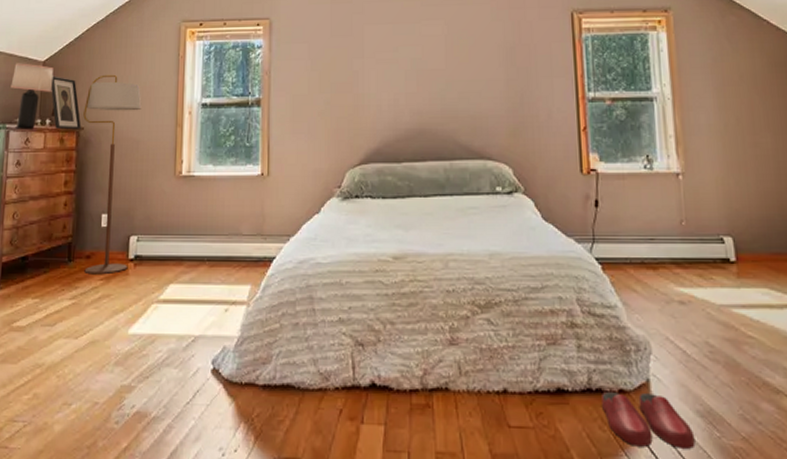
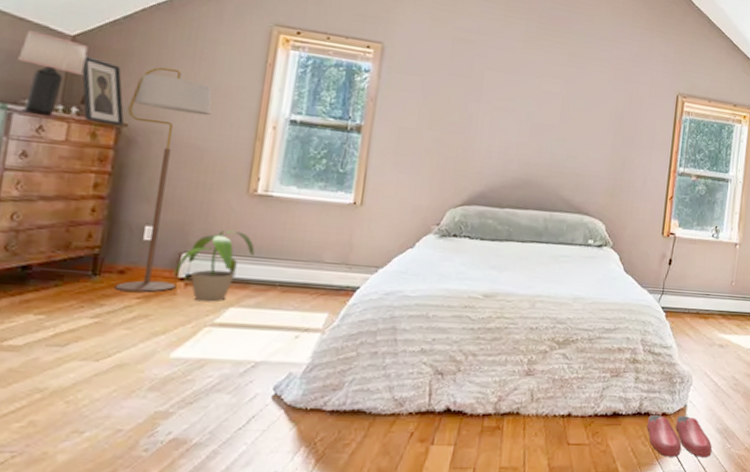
potted plant: none [125,212,185,280] -> present [173,230,255,302]

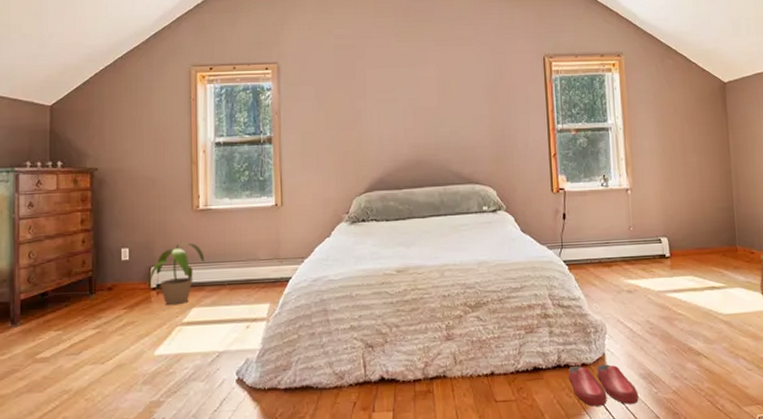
table lamp: present [17,30,88,117] -> none [17,107,62,173]
picture frame: present [79,55,125,126] -> none [61,119,95,171]
floor lamp: present [115,66,213,293] -> none [96,117,156,305]

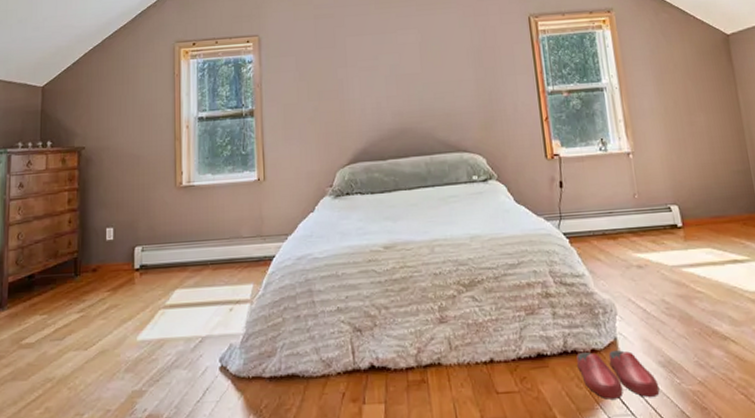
potted plant: present [147,243,205,306] -> none [130,221,188,288]

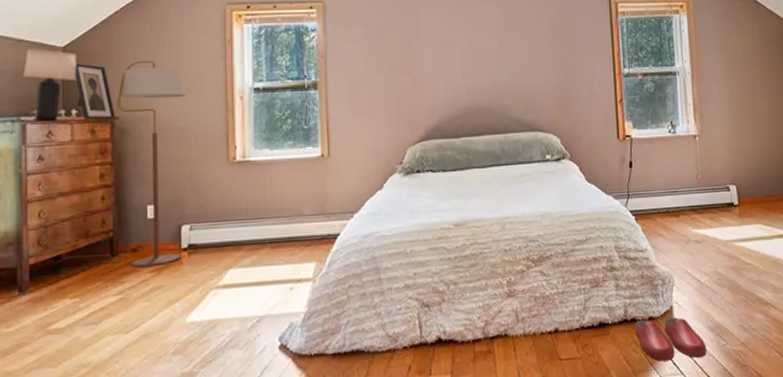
table lamp: none [10,89,53,154] -> present [23,49,77,123]
picture frame: none [51,99,82,151] -> present [75,62,116,121]
floor lamp: none [84,95,141,287] -> present [117,60,186,268]

